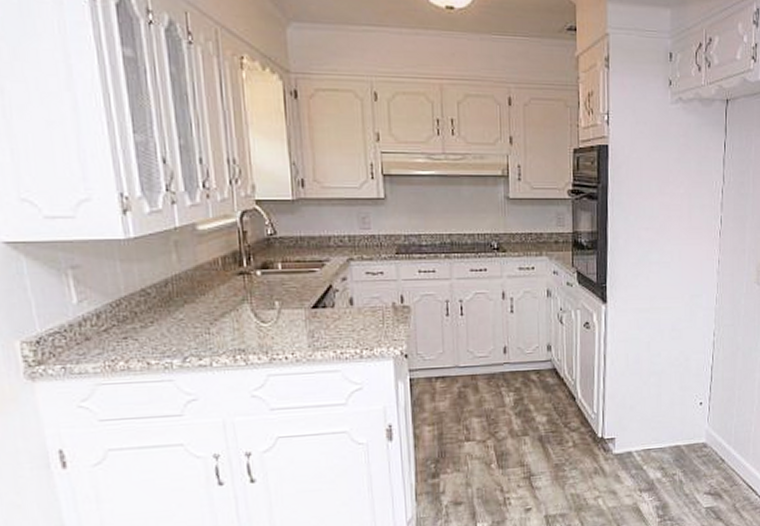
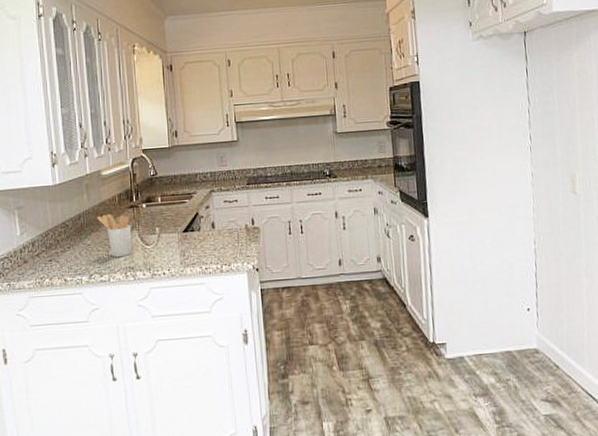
utensil holder: none [192,281,242,337] -> present [97,213,132,258]

